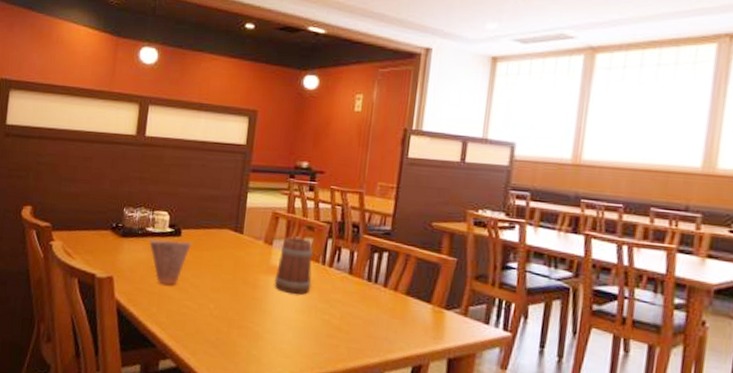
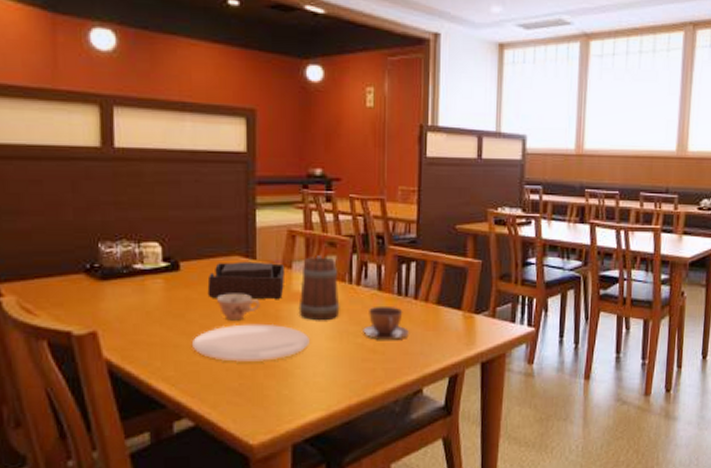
cup: present [149,239,191,285] -> none [139,276,194,331]
plate: none [182,286,281,323] -> present [191,323,309,362]
napkin holder: none [200,233,267,270] -> present [207,261,286,299]
teacup: none [207,260,242,284] -> present [217,293,261,321]
teacup: none [330,288,375,323] -> present [363,305,409,340]

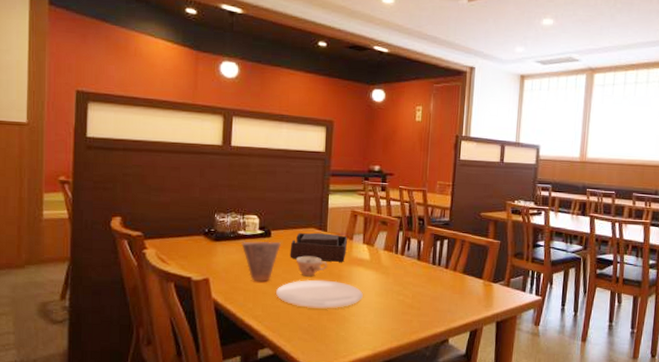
cup: none [139,276,194,331] -> present [241,241,281,281]
beer mug: present [298,255,340,321] -> none [356,231,388,281]
teacup: present [363,305,409,340] -> none [404,272,440,299]

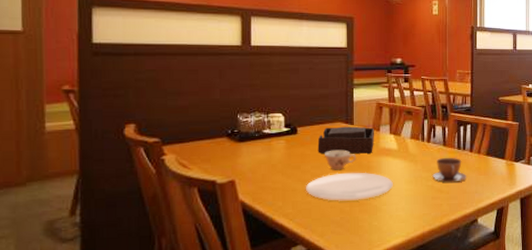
cup: present [241,241,281,281] -> none [267,138,308,179]
teacup: none [404,272,440,299] -> present [432,157,466,182]

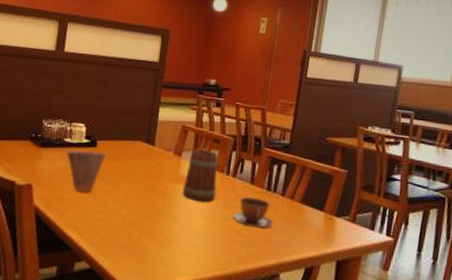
cup: none [267,138,308,179] -> present [66,150,106,192]
plate: present [305,172,393,201] -> none [96,194,188,228]
napkin holder: present [317,126,375,154] -> none [114,145,176,179]
teacup: present [325,150,357,170] -> none [120,169,153,192]
beer mug: none [385,121,415,169] -> present [182,148,219,202]

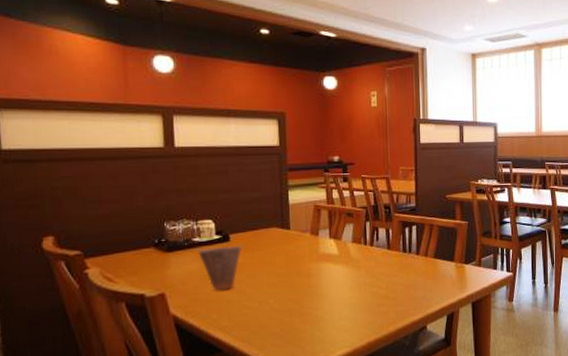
beer mug: present [182,148,219,202] -> none [325,224,358,276]
teacup: present [233,197,273,228] -> none [377,261,413,288]

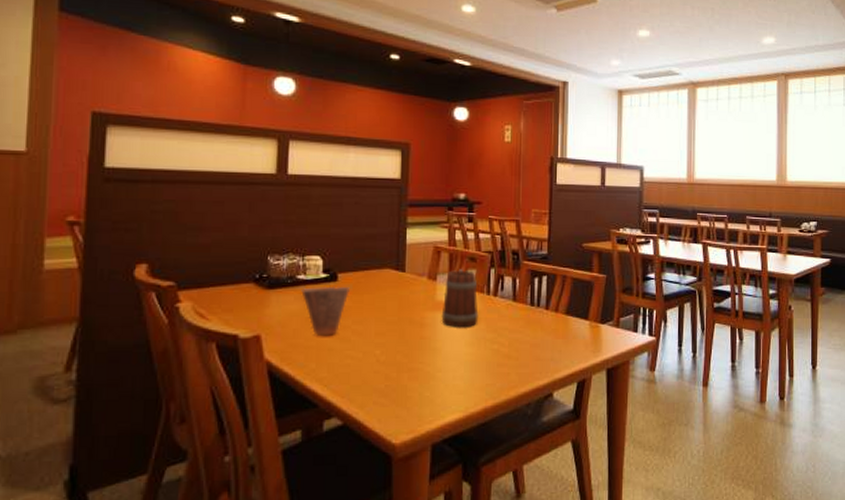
beer mug: none [325,224,358,276] -> present [441,269,479,328]

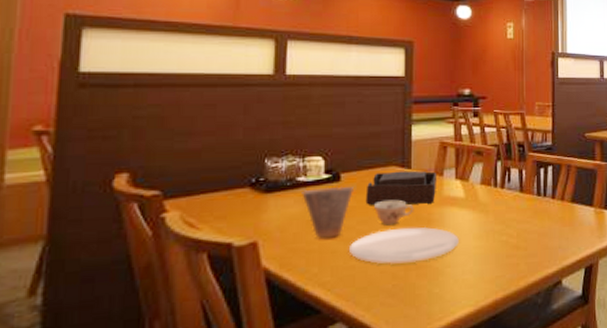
plate: none [344,330,450,365] -> present [348,226,459,265]
napkin holder: none [361,274,431,307] -> present [365,170,438,205]
teacup: none [369,302,408,327] -> present [374,200,414,226]
beer mug: present [441,269,479,328] -> none [449,163,486,222]

